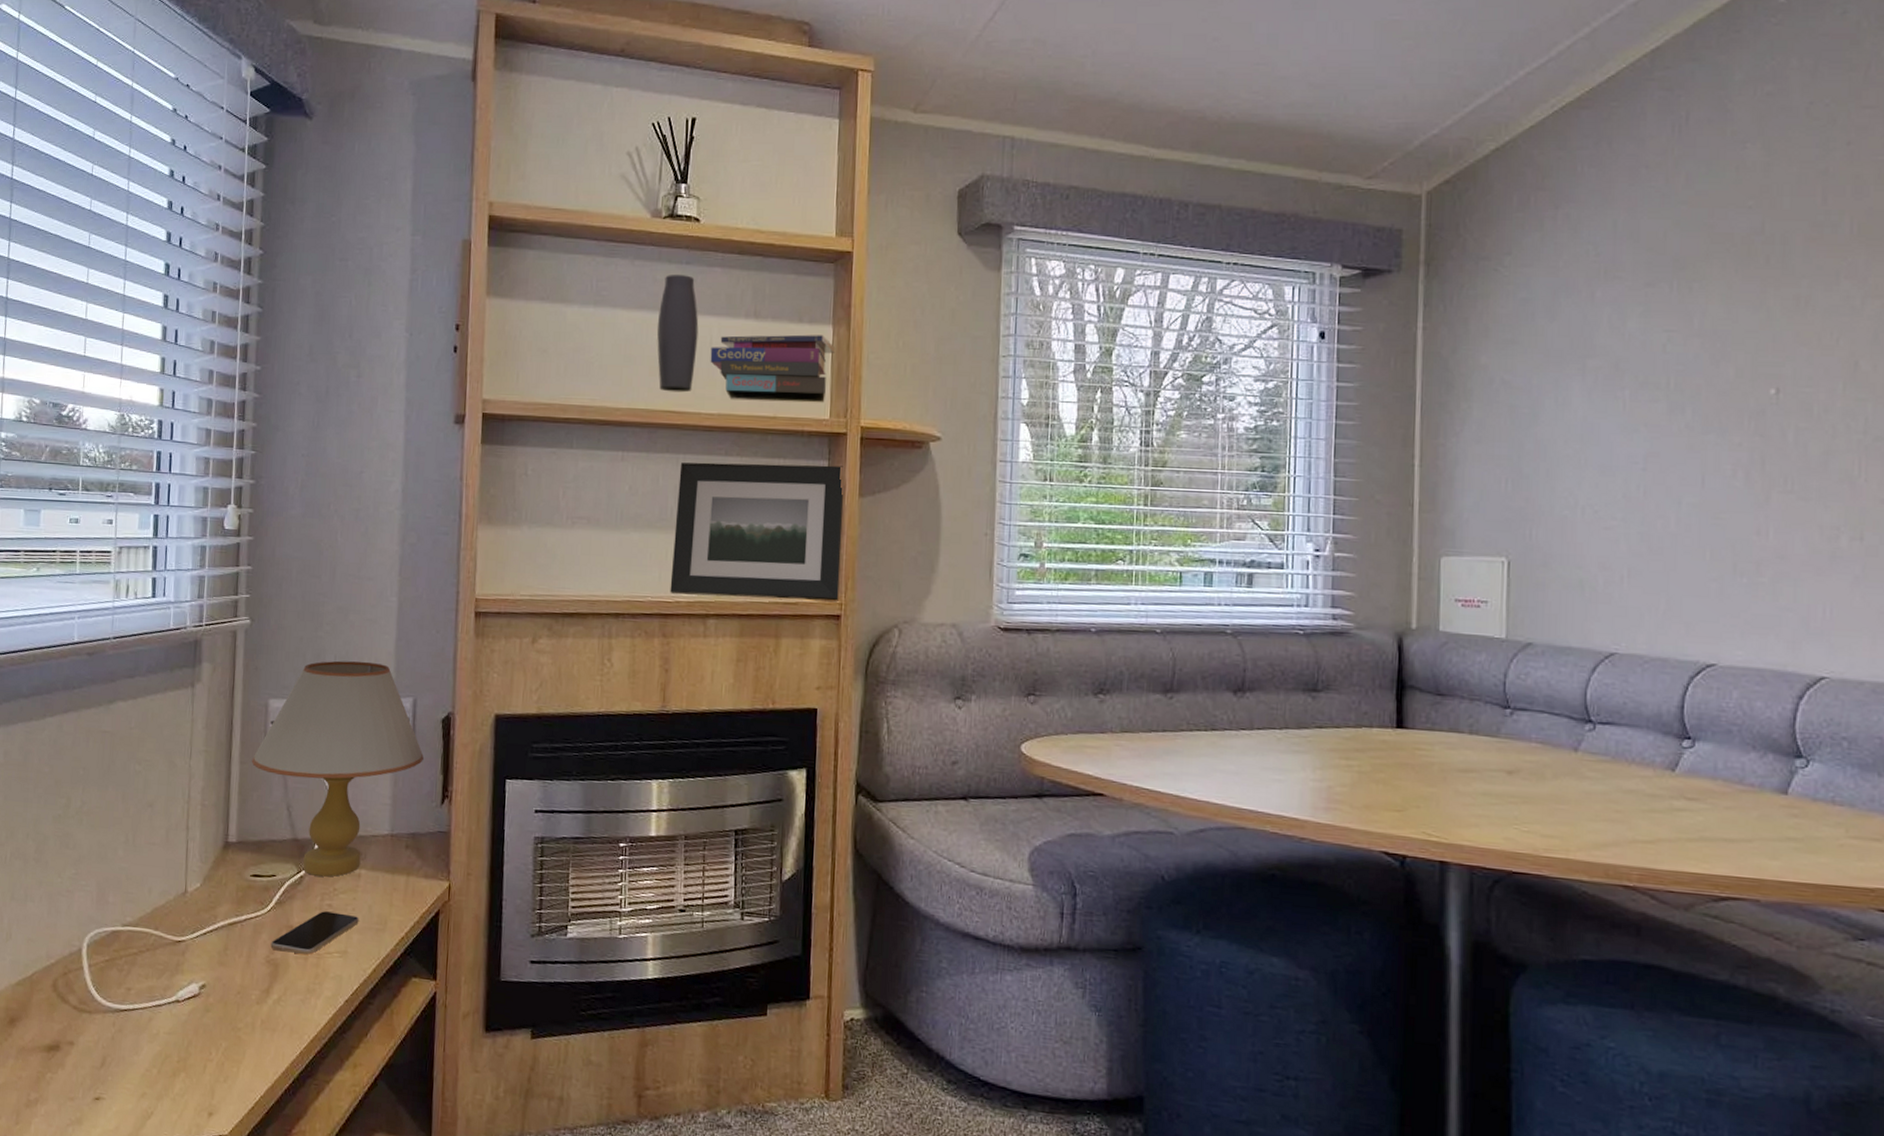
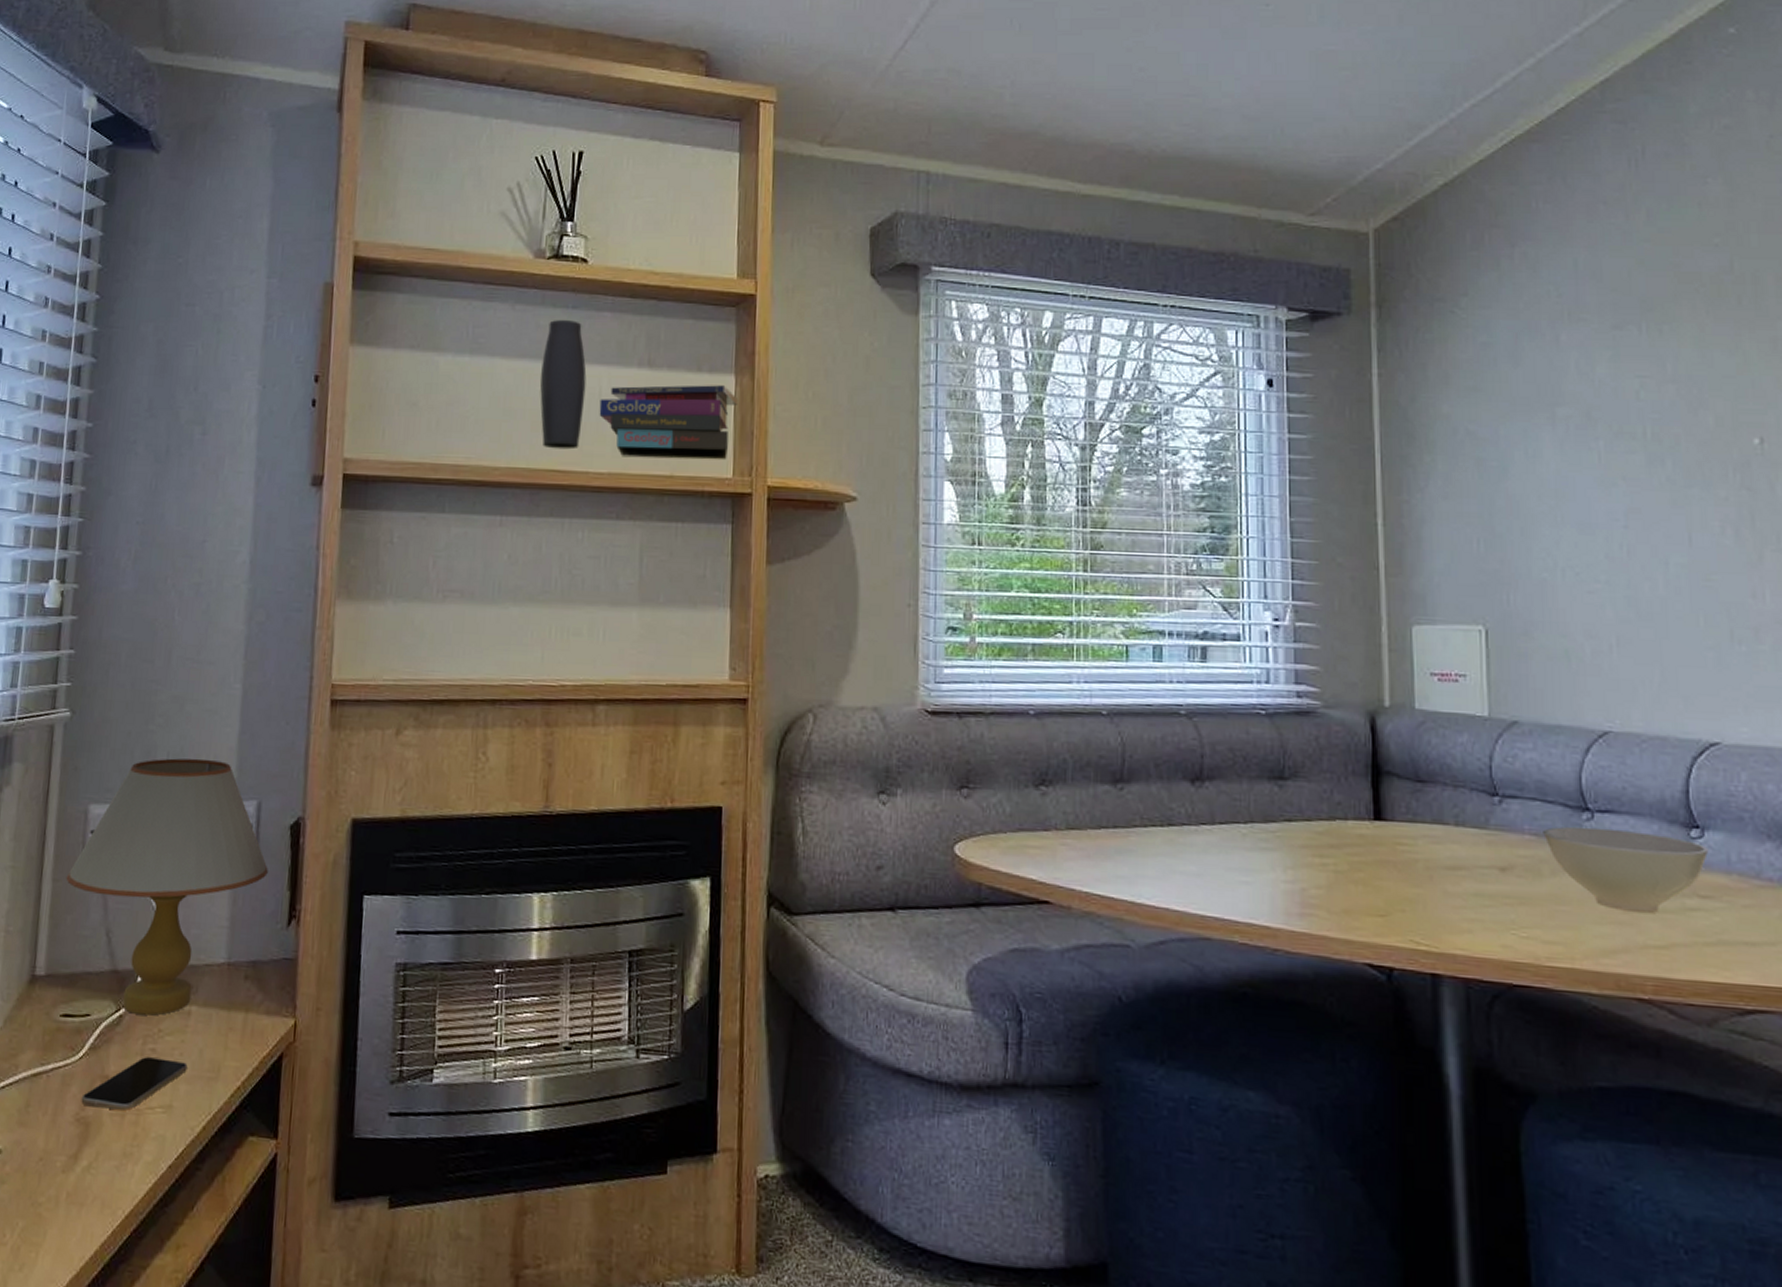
picture frame: present [670,462,845,601] -> none [554,527,751,683]
bowl: none [1548,736,1698,813] -> present [1543,826,1709,914]

